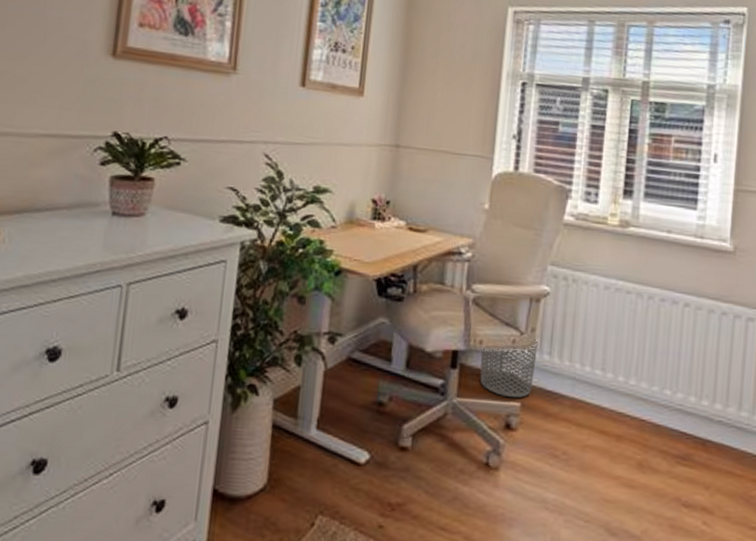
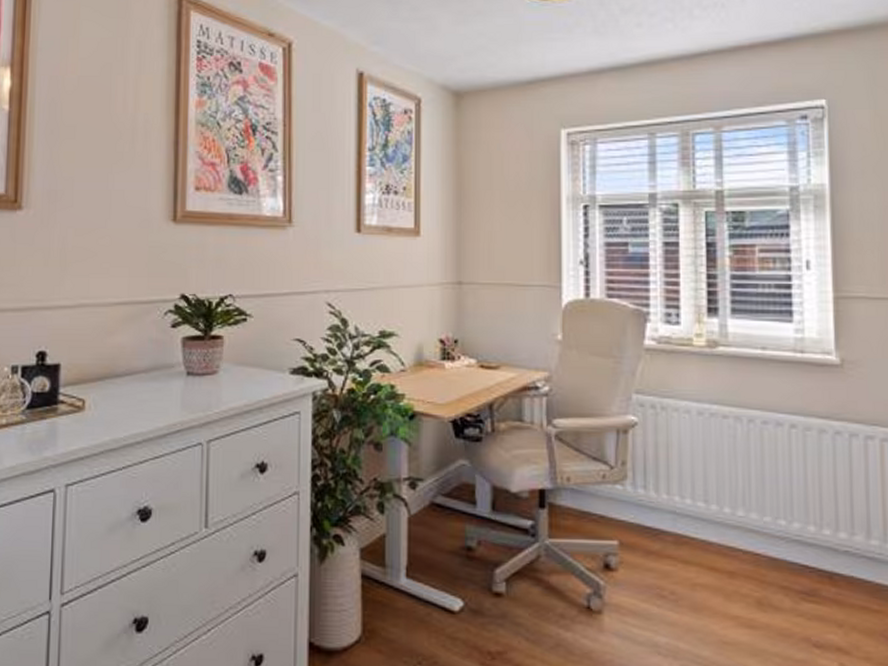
waste bin: present [480,339,538,398] -> none [569,473,631,537]

